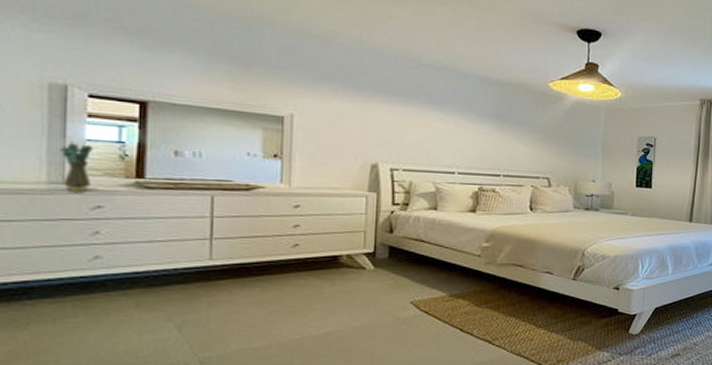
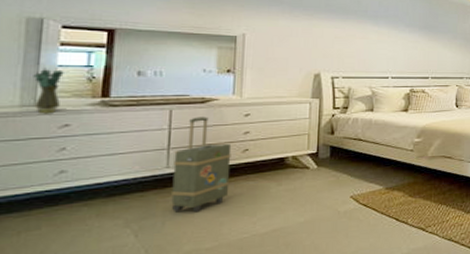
suitcase: none [215,205,280,310] -> present [171,117,232,213]

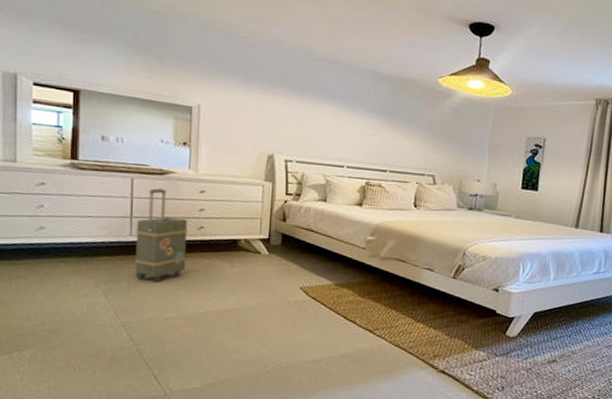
vase: present [33,68,64,114] -> none [12,124,38,171]

